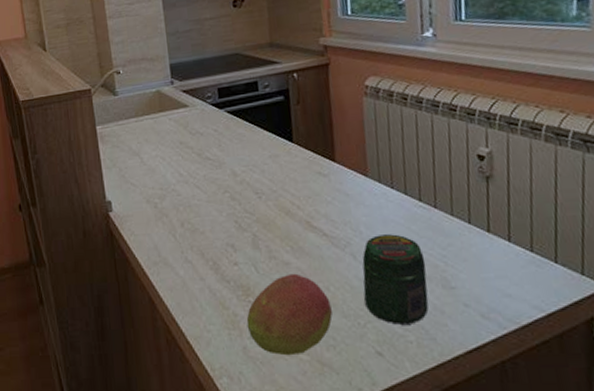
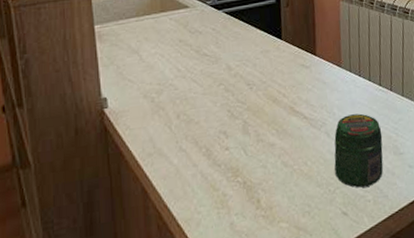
fruit: present [246,273,333,356] -> none [234,152,309,226]

